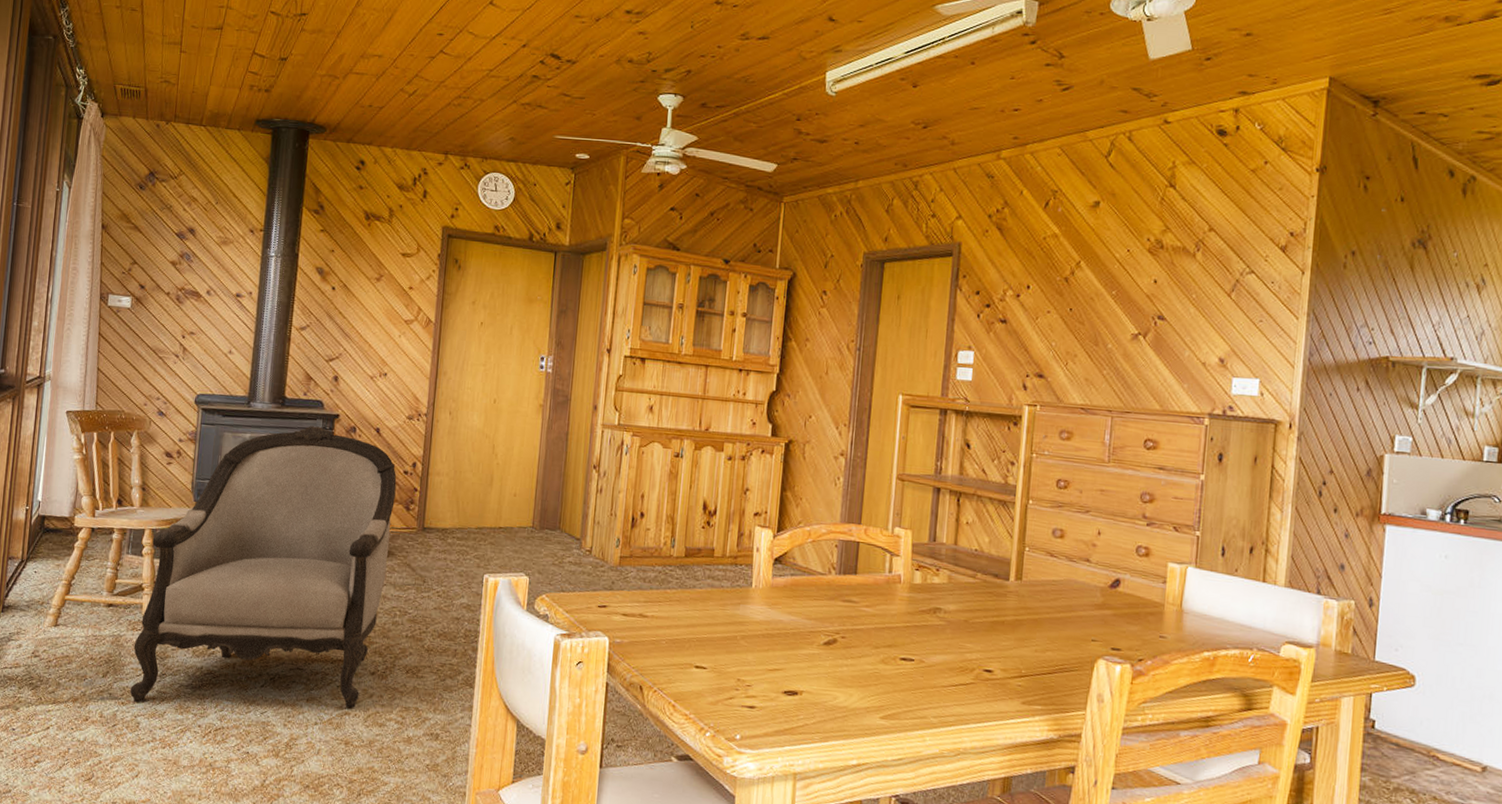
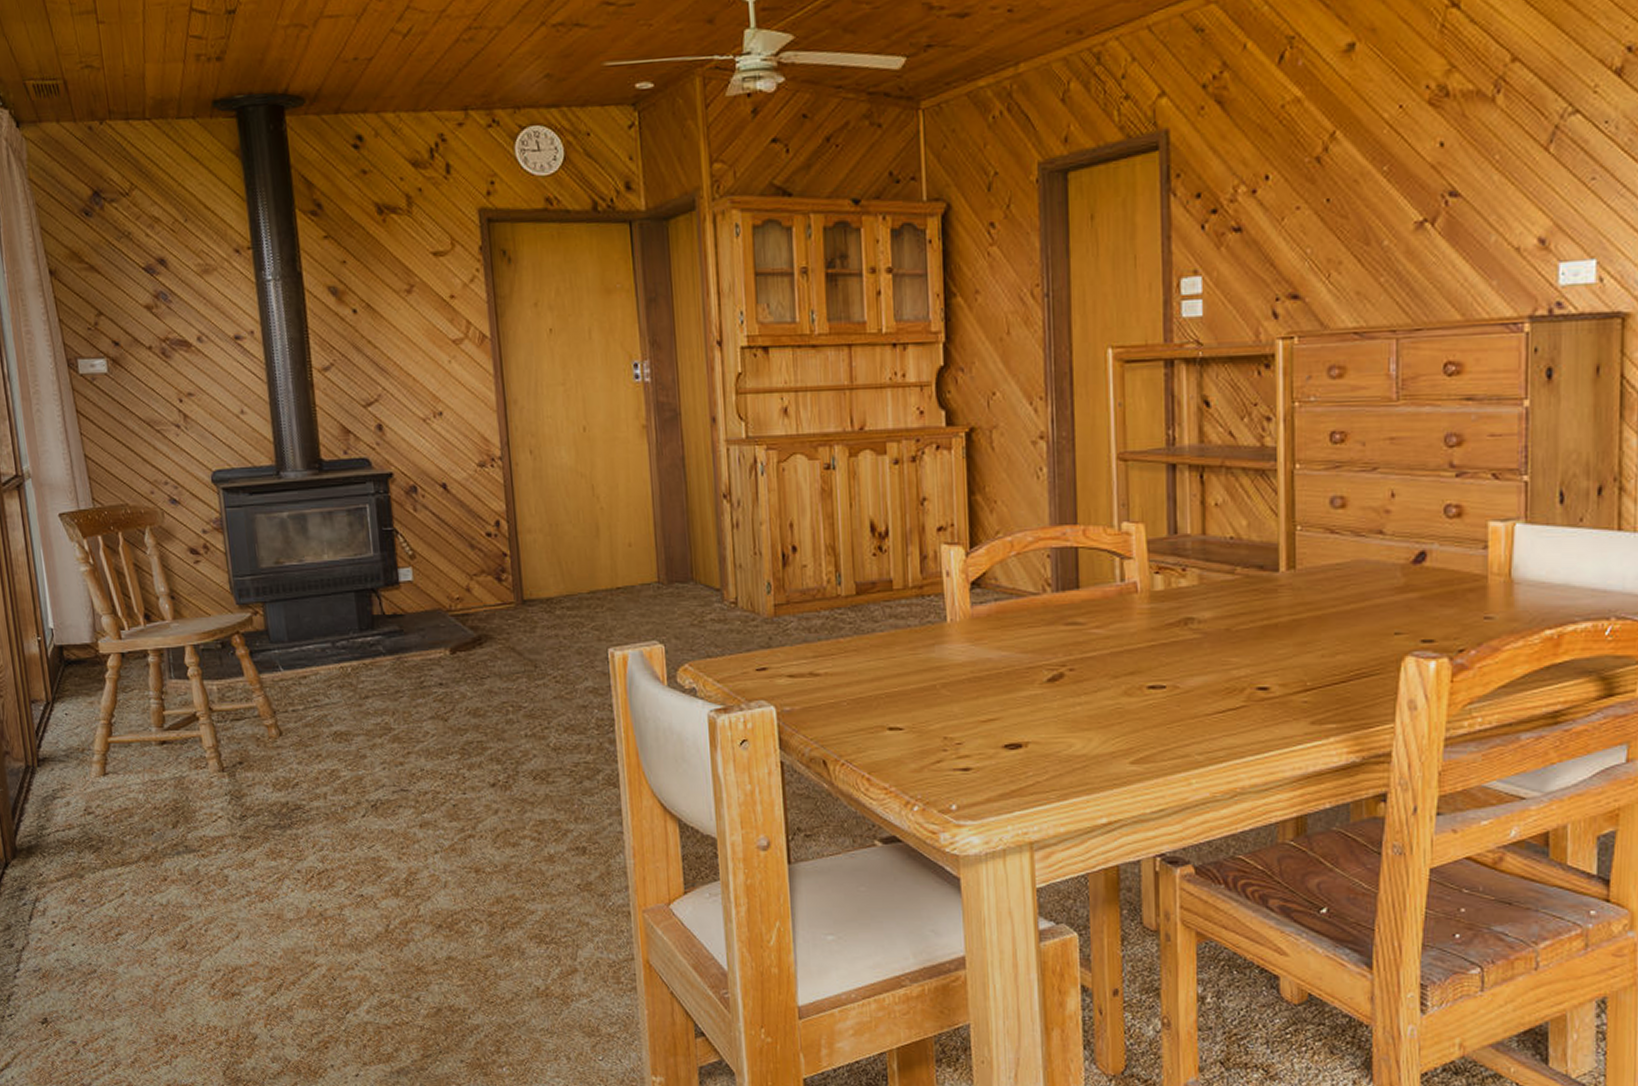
armchair: present [130,425,397,708] -> none [196,491,488,854]

